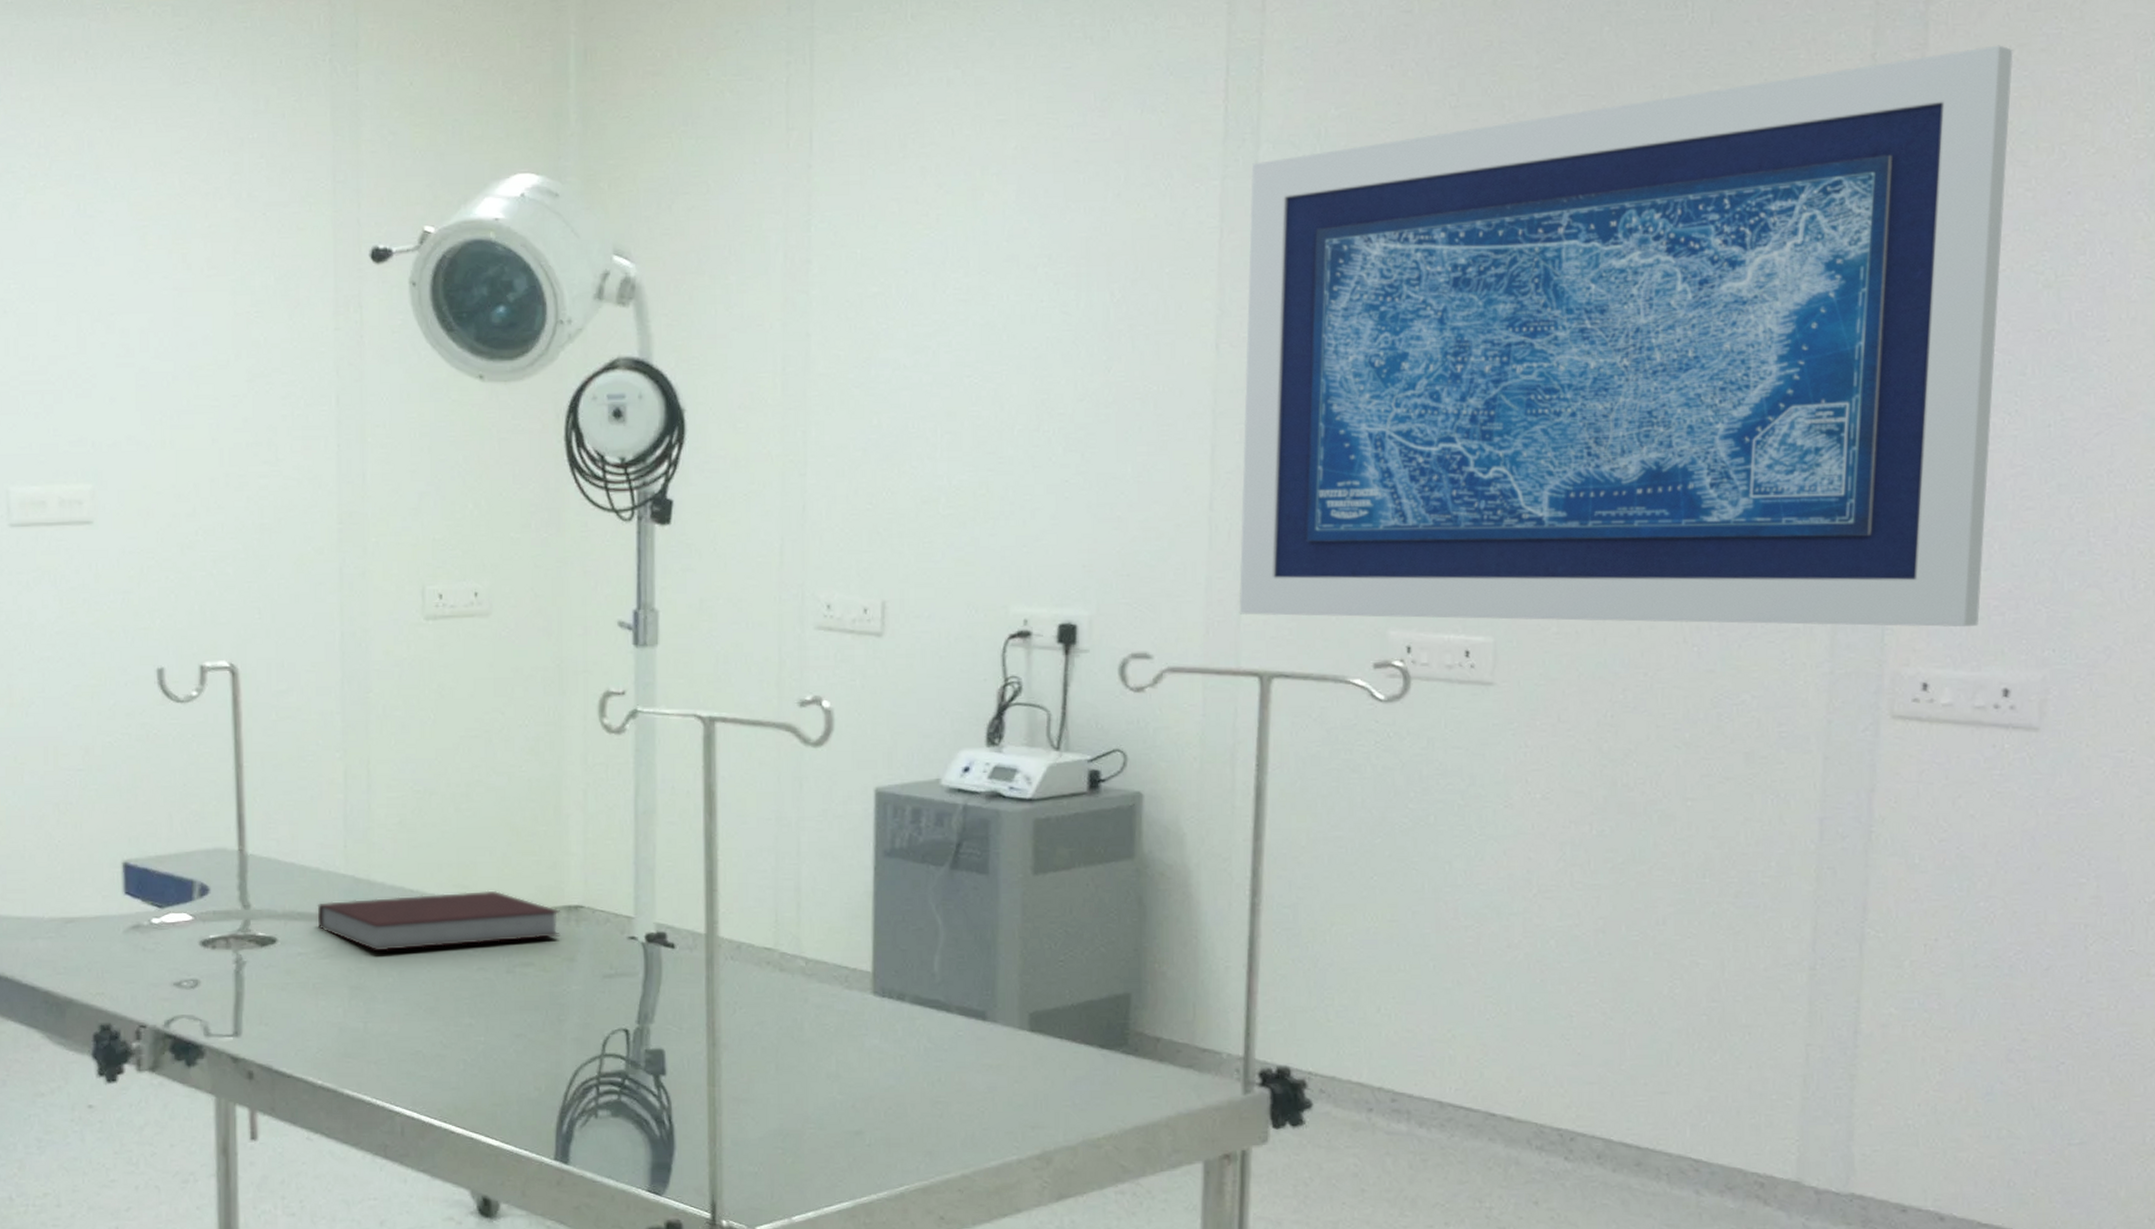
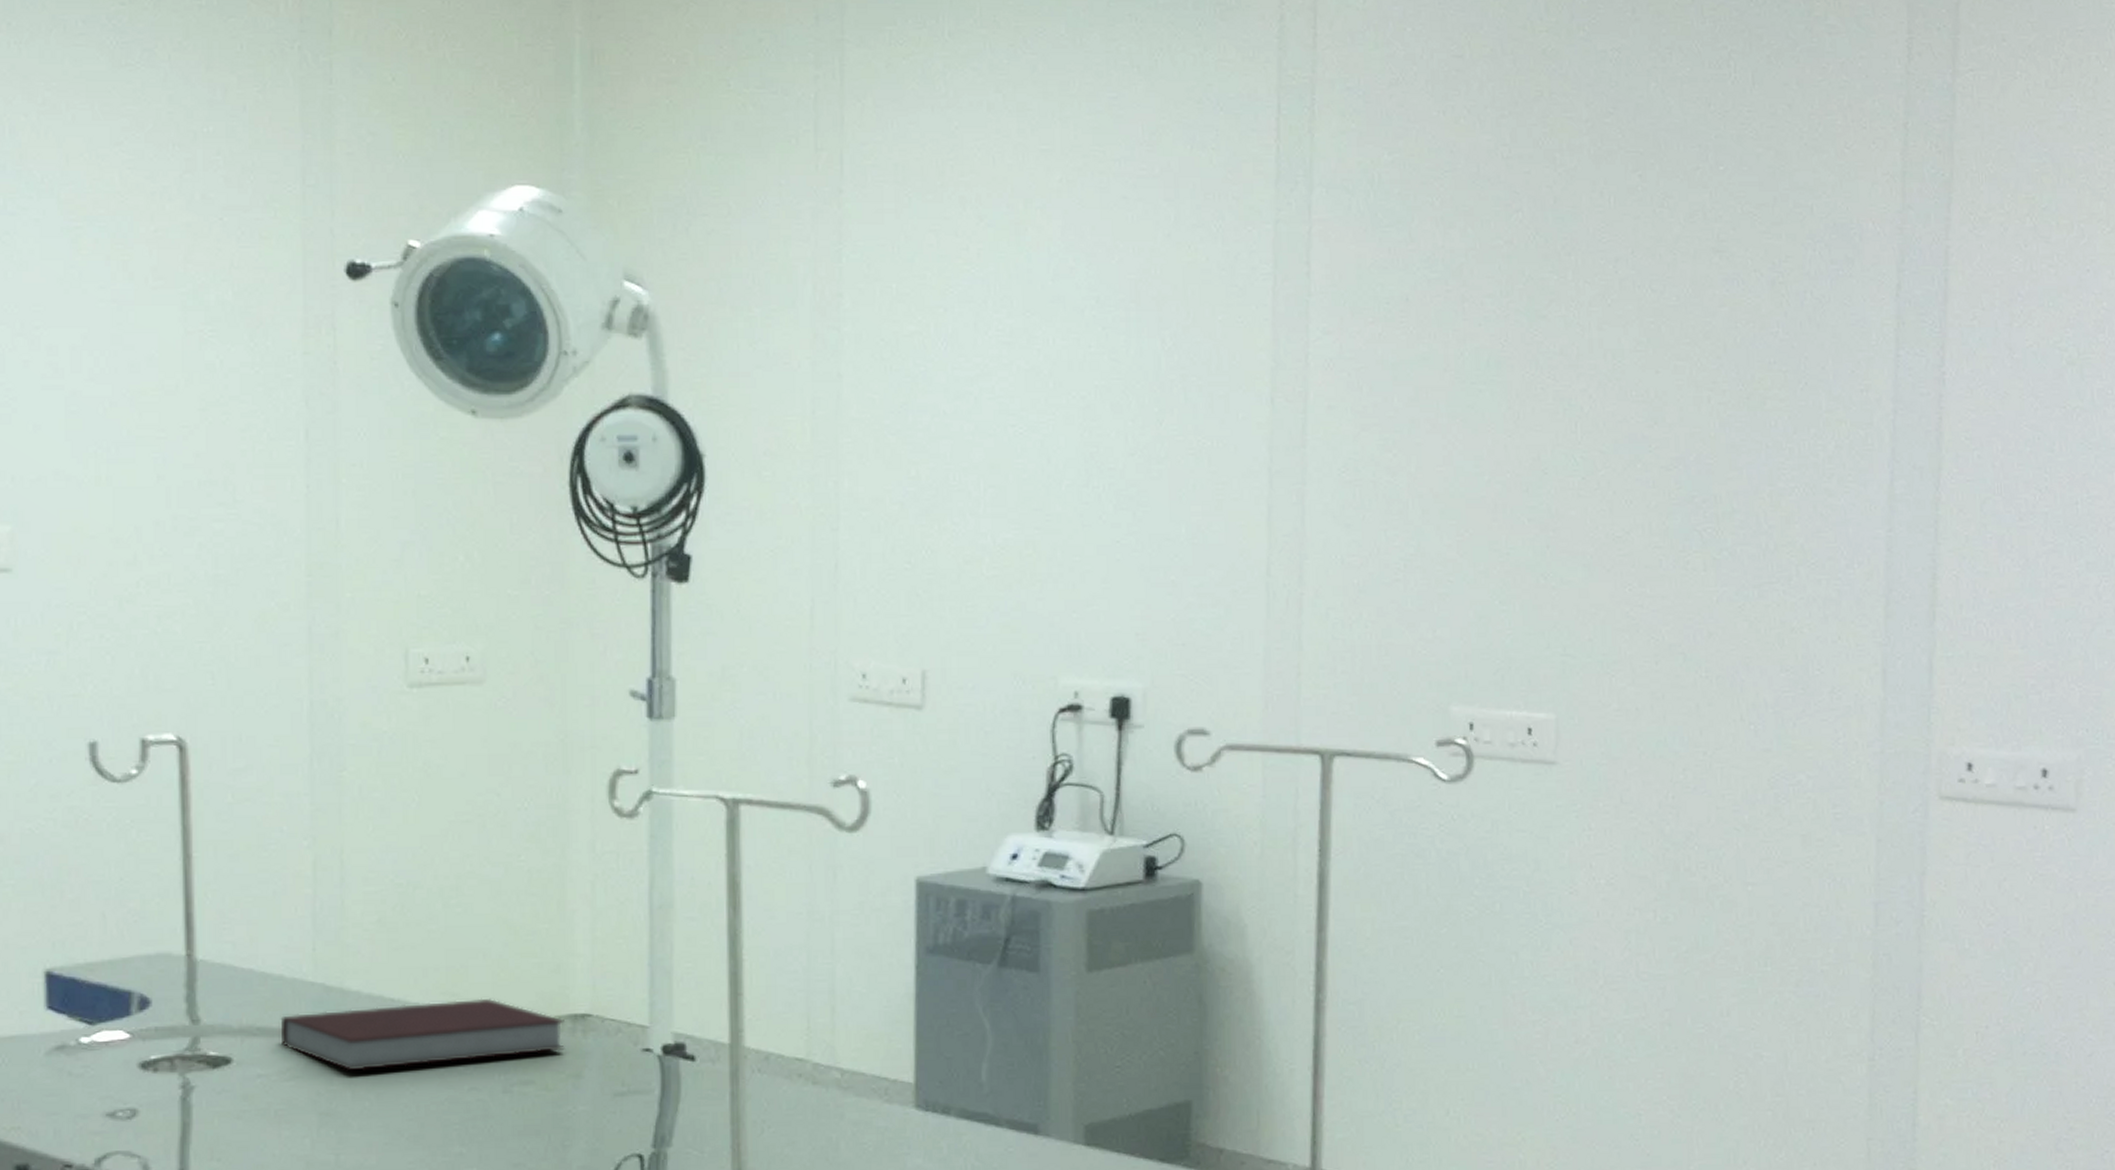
wall art: present [1239,45,2013,627] -> none [1298,120,2034,706]

